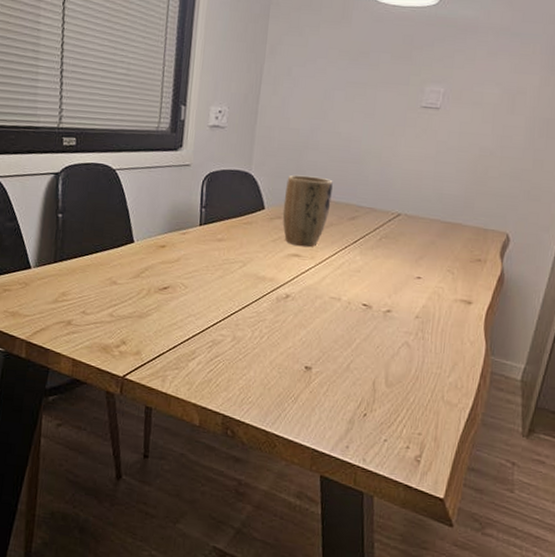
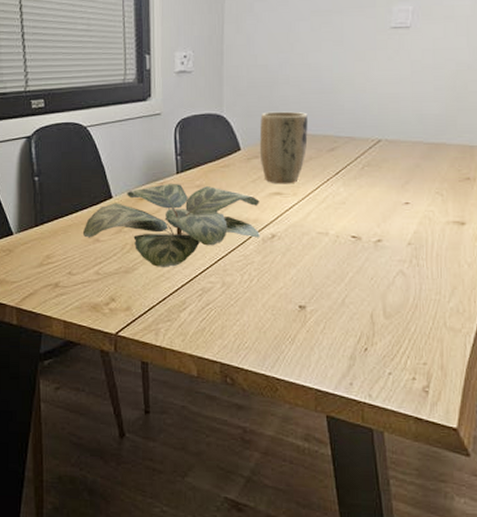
plant: none [100,233,278,317] -> present [82,183,260,268]

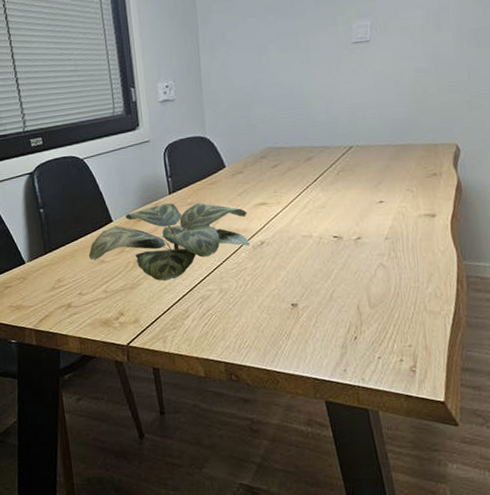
plant pot: present [259,111,308,184] -> none [241,127,286,195]

